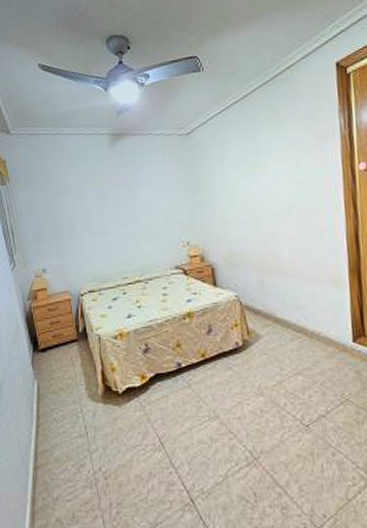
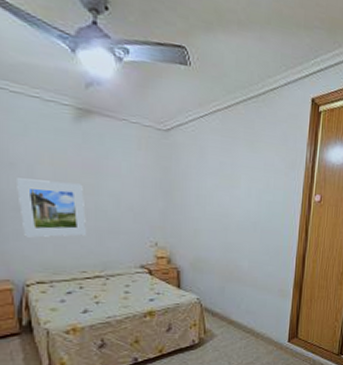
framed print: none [70,198,126,252] -> present [17,178,87,238]

